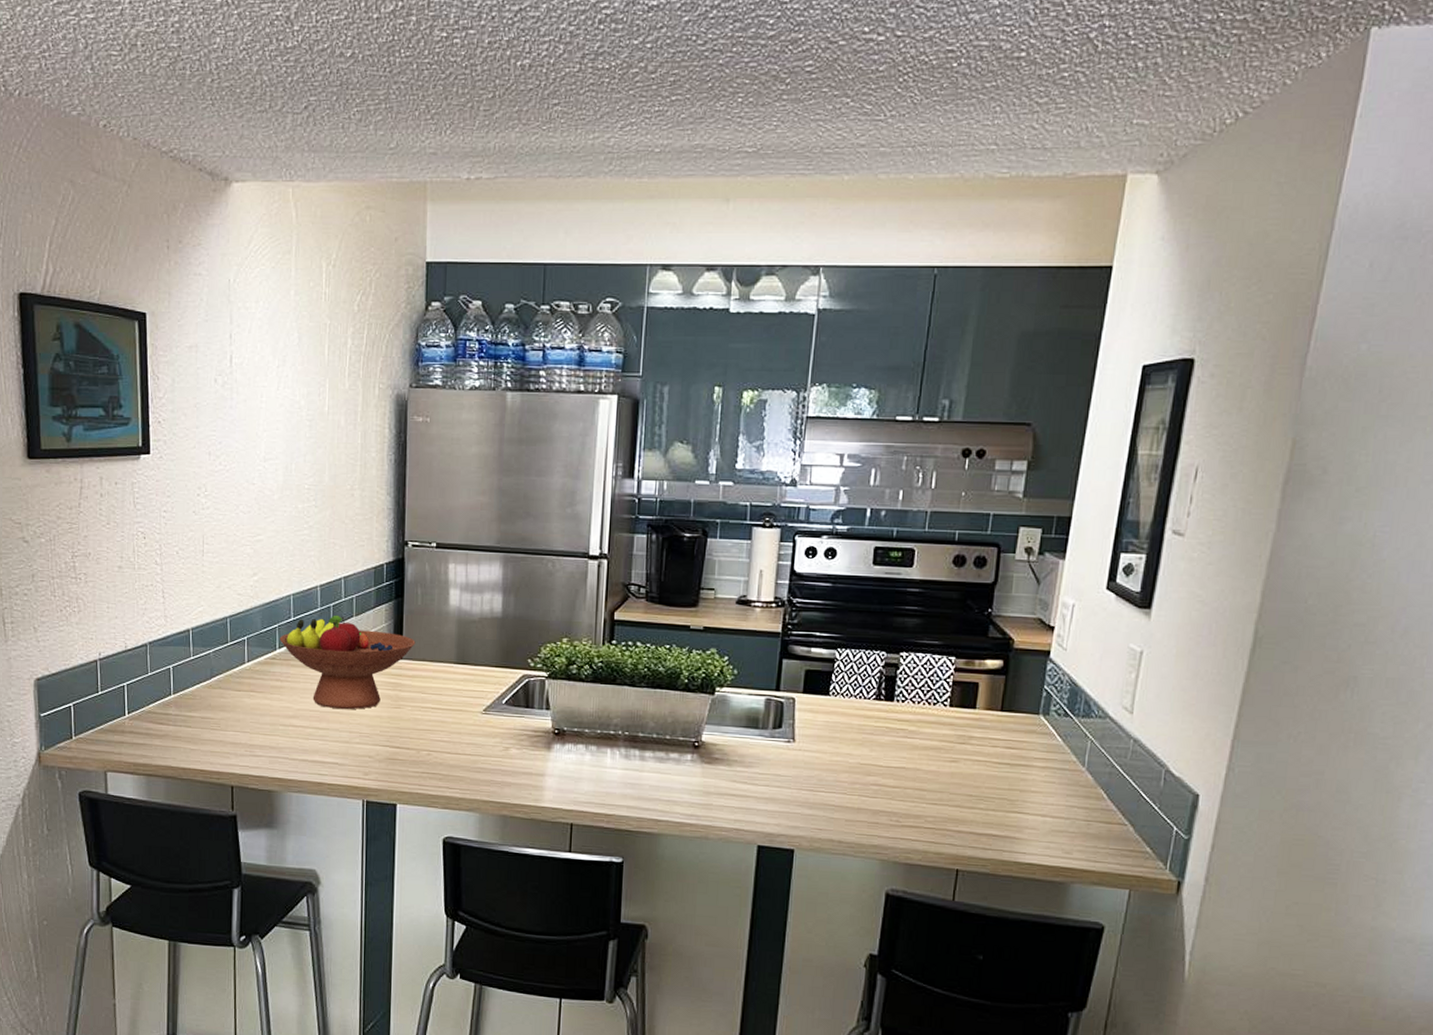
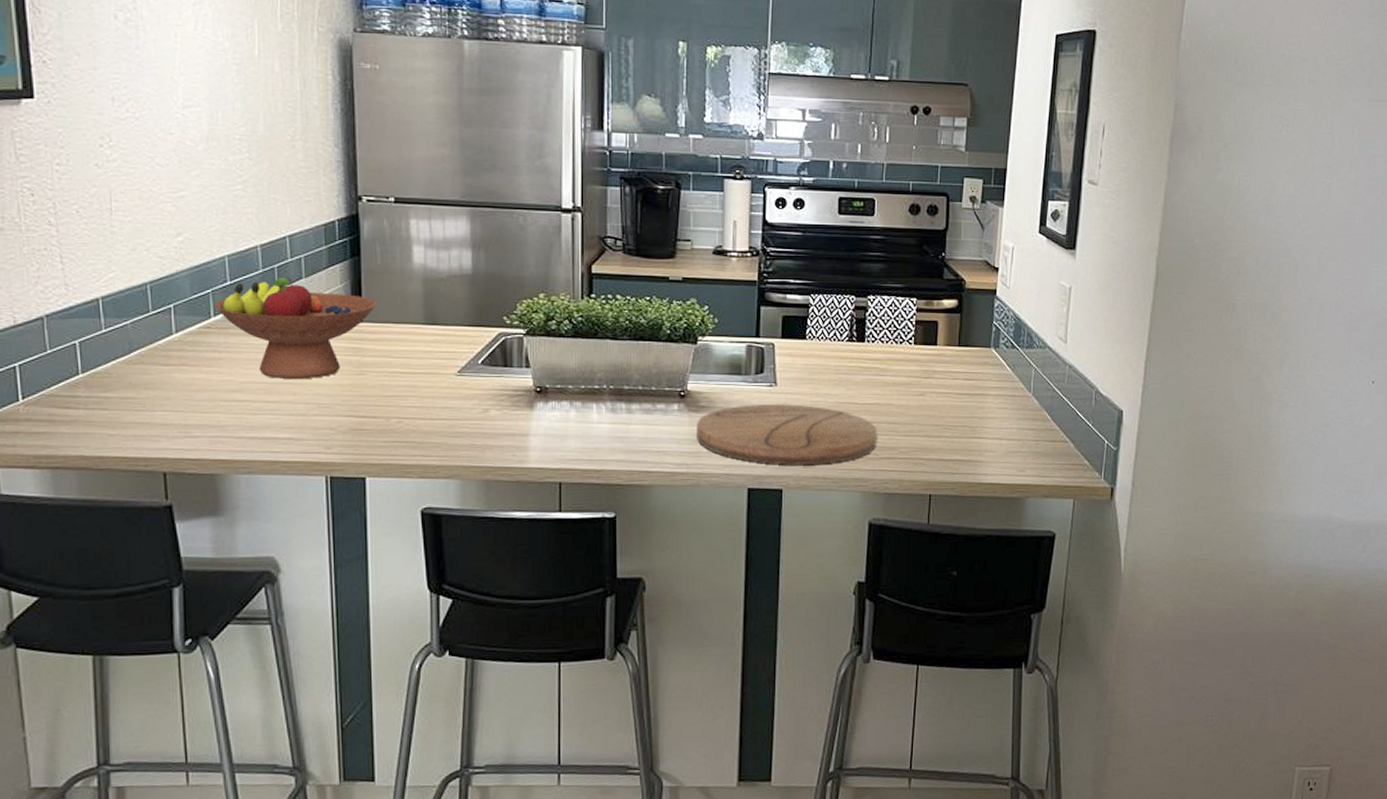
cutting board: none [708,759,902,828] -> present [697,403,878,465]

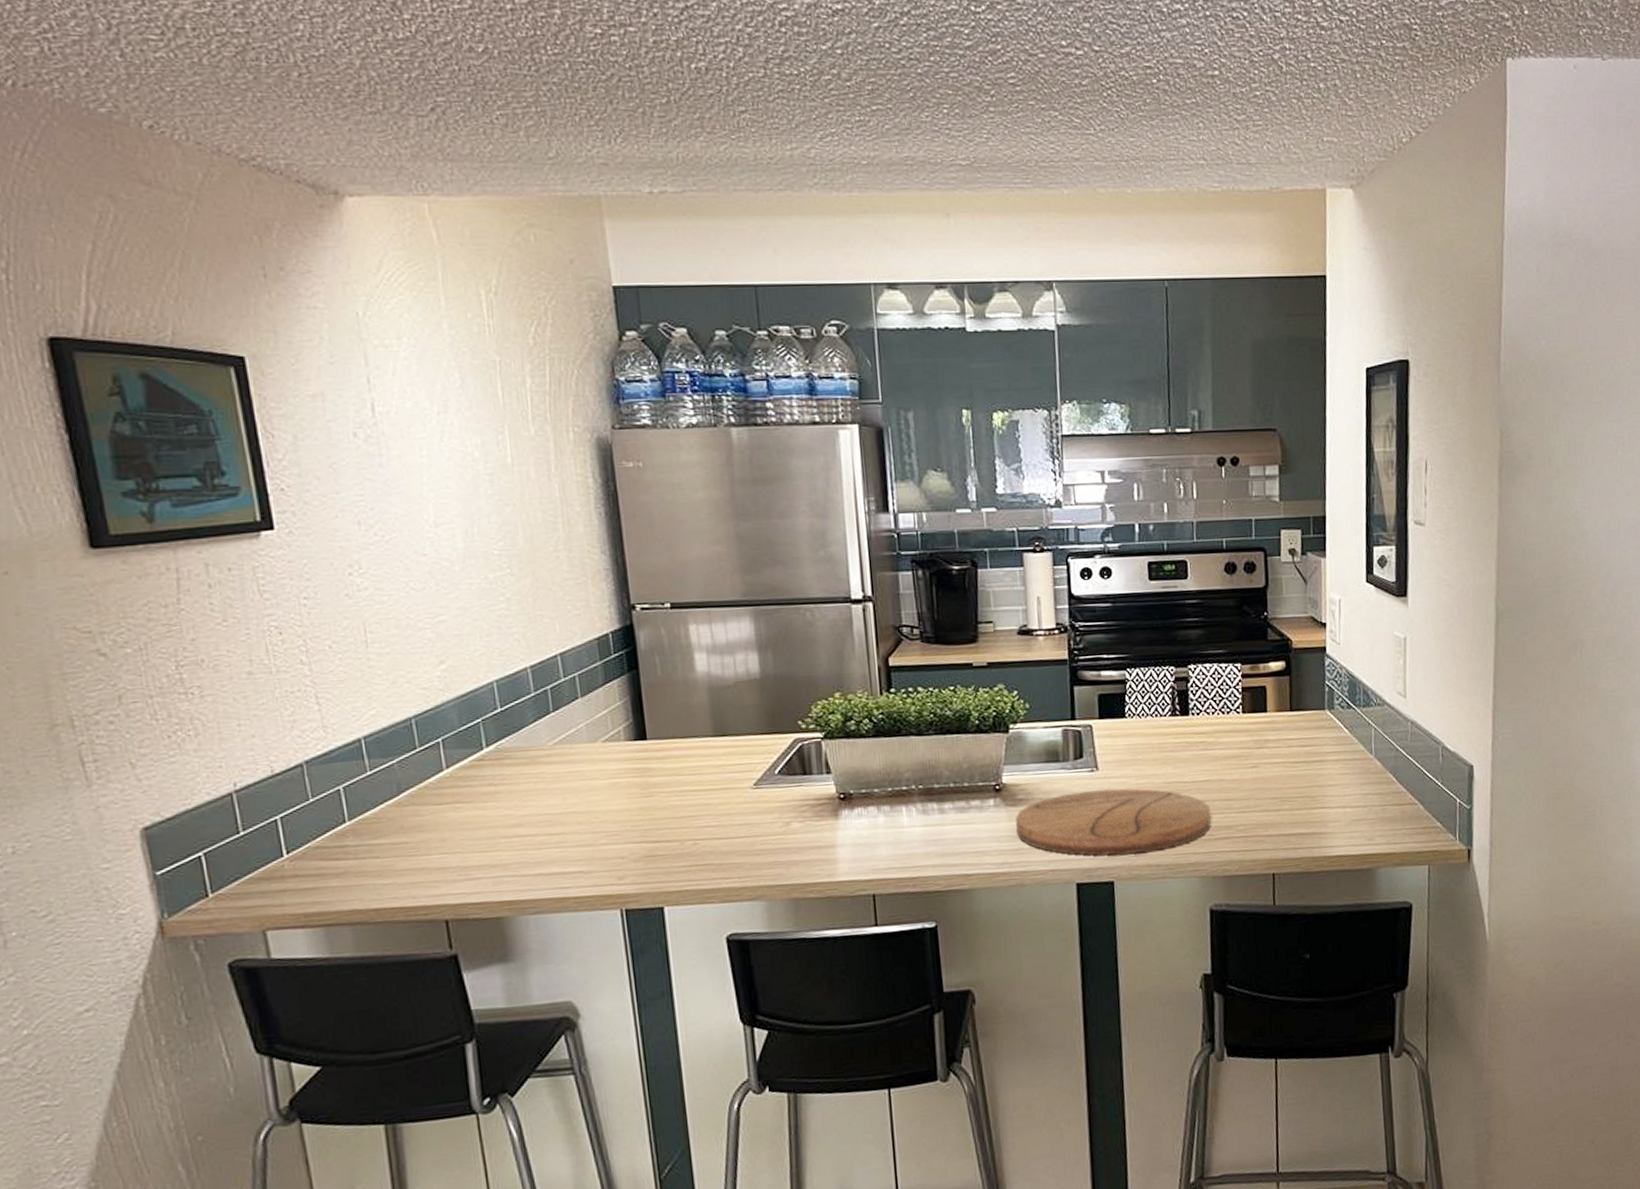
fruit bowl: present [213,277,377,380] -> none [485,698,661,809]

